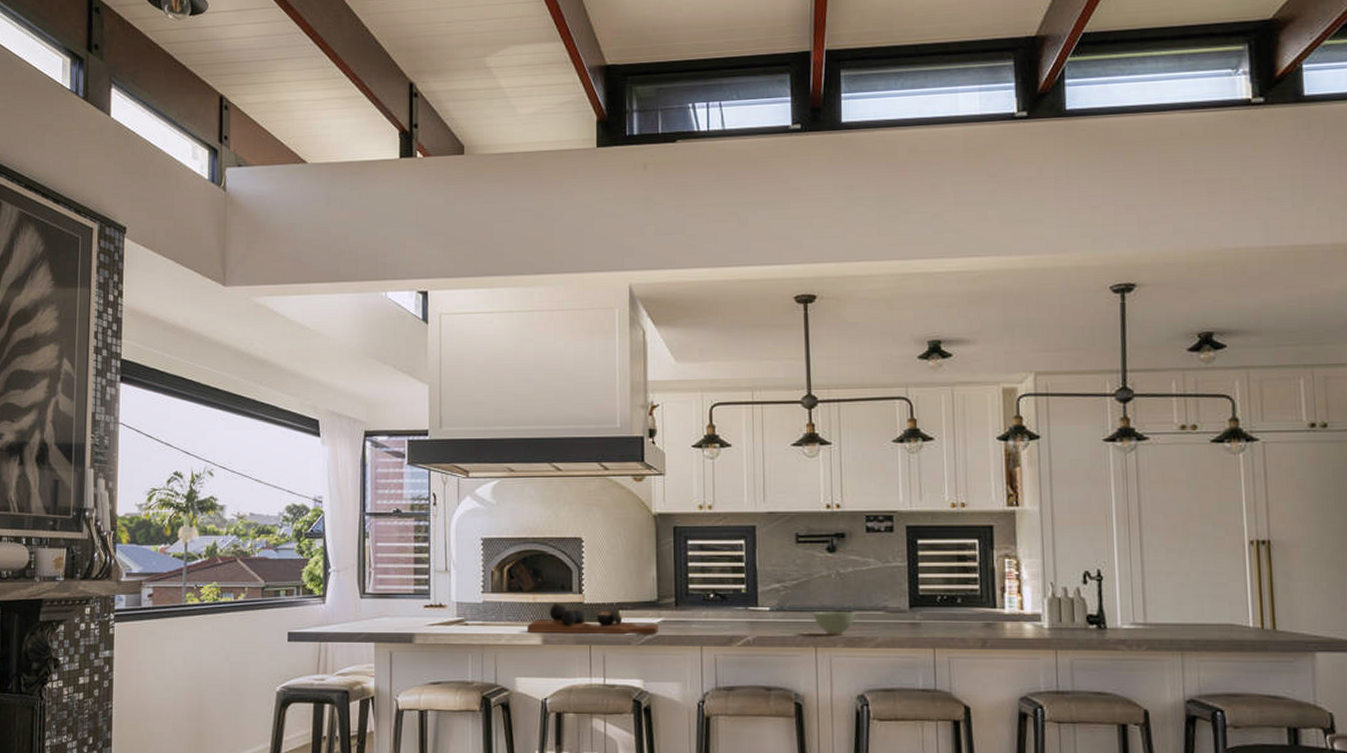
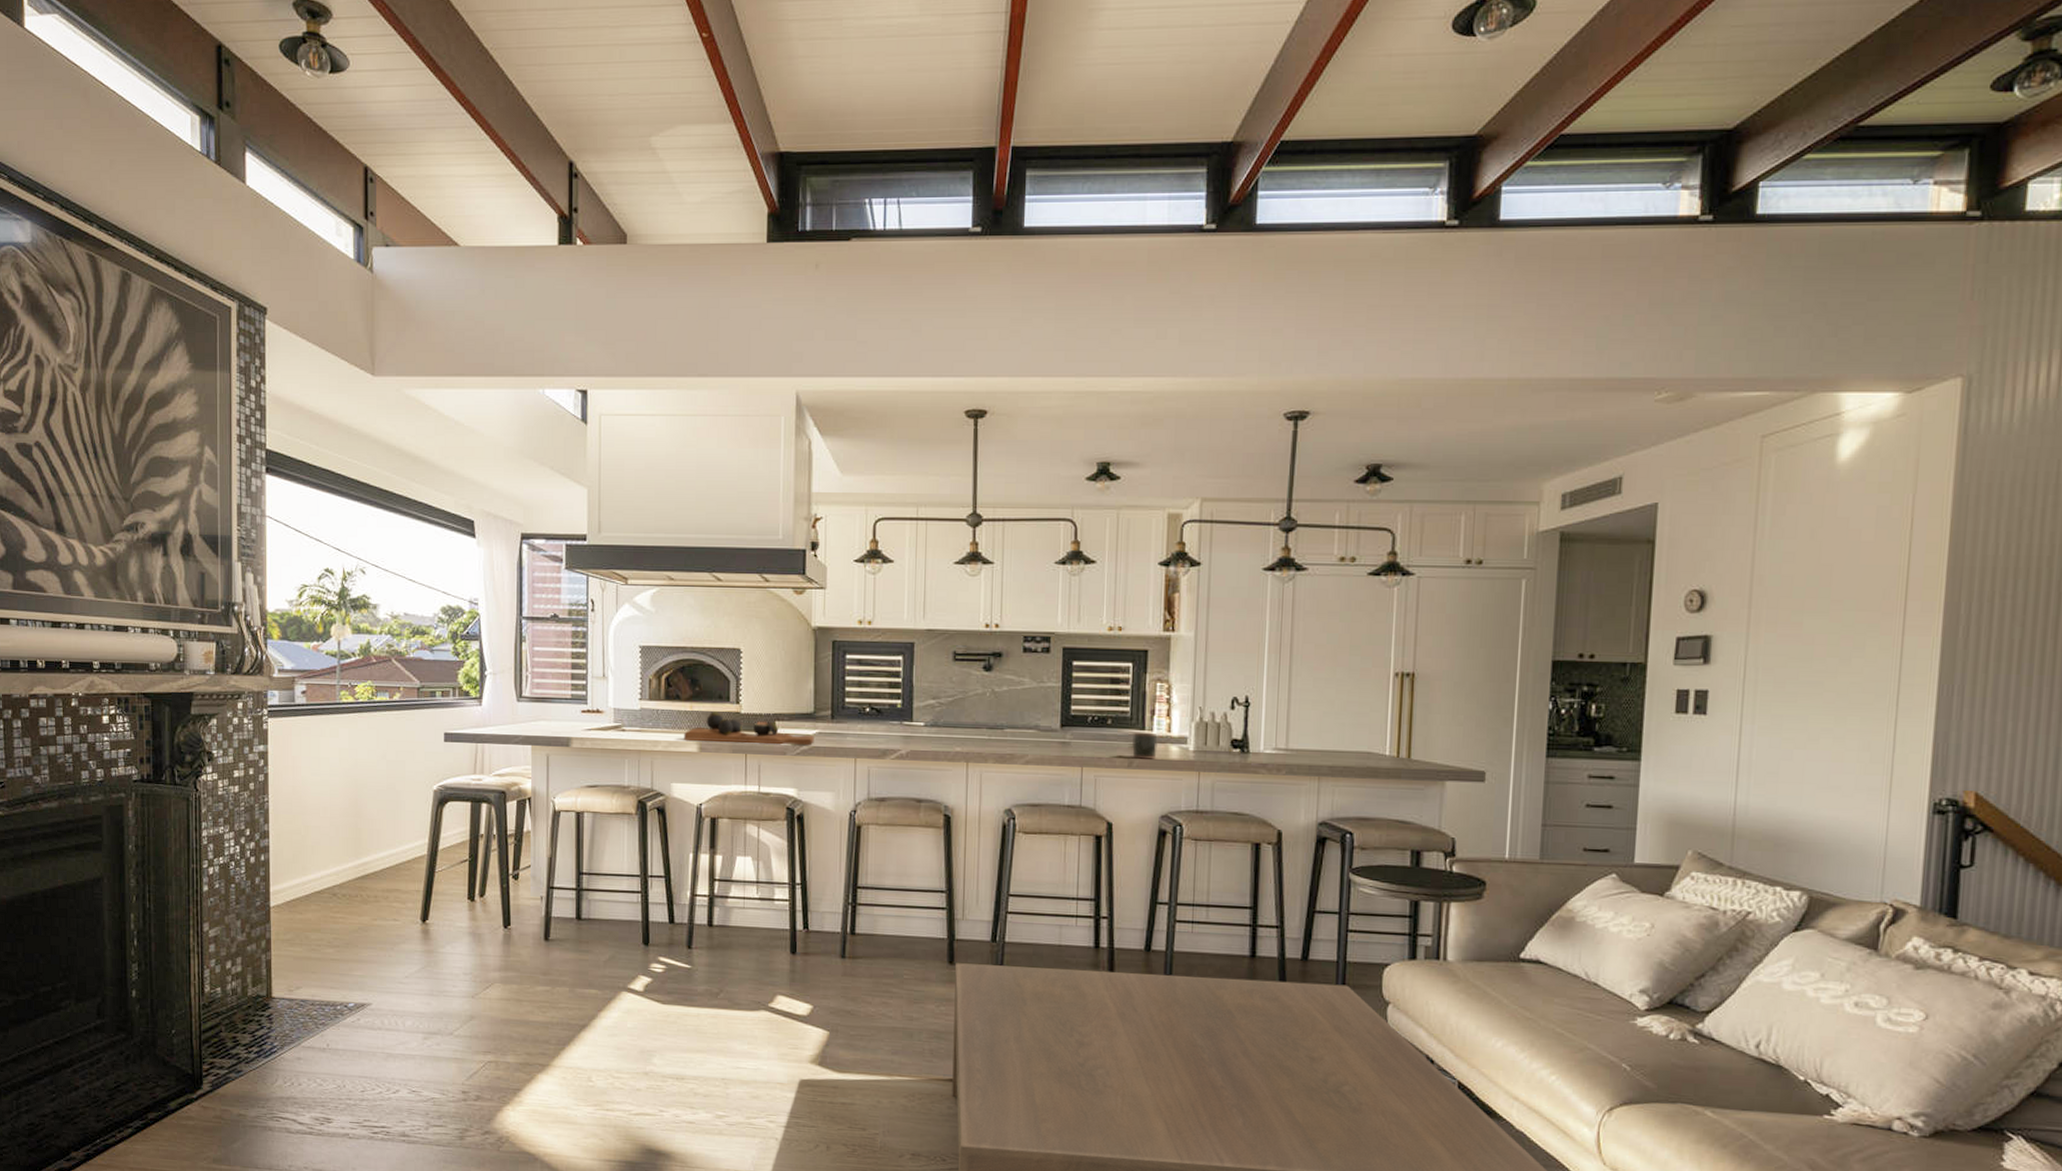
bowl: present [812,612,857,635] -> none [966,728,1009,752]
mug: none [983,610,1011,638] -> present [1131,732,1158,759]

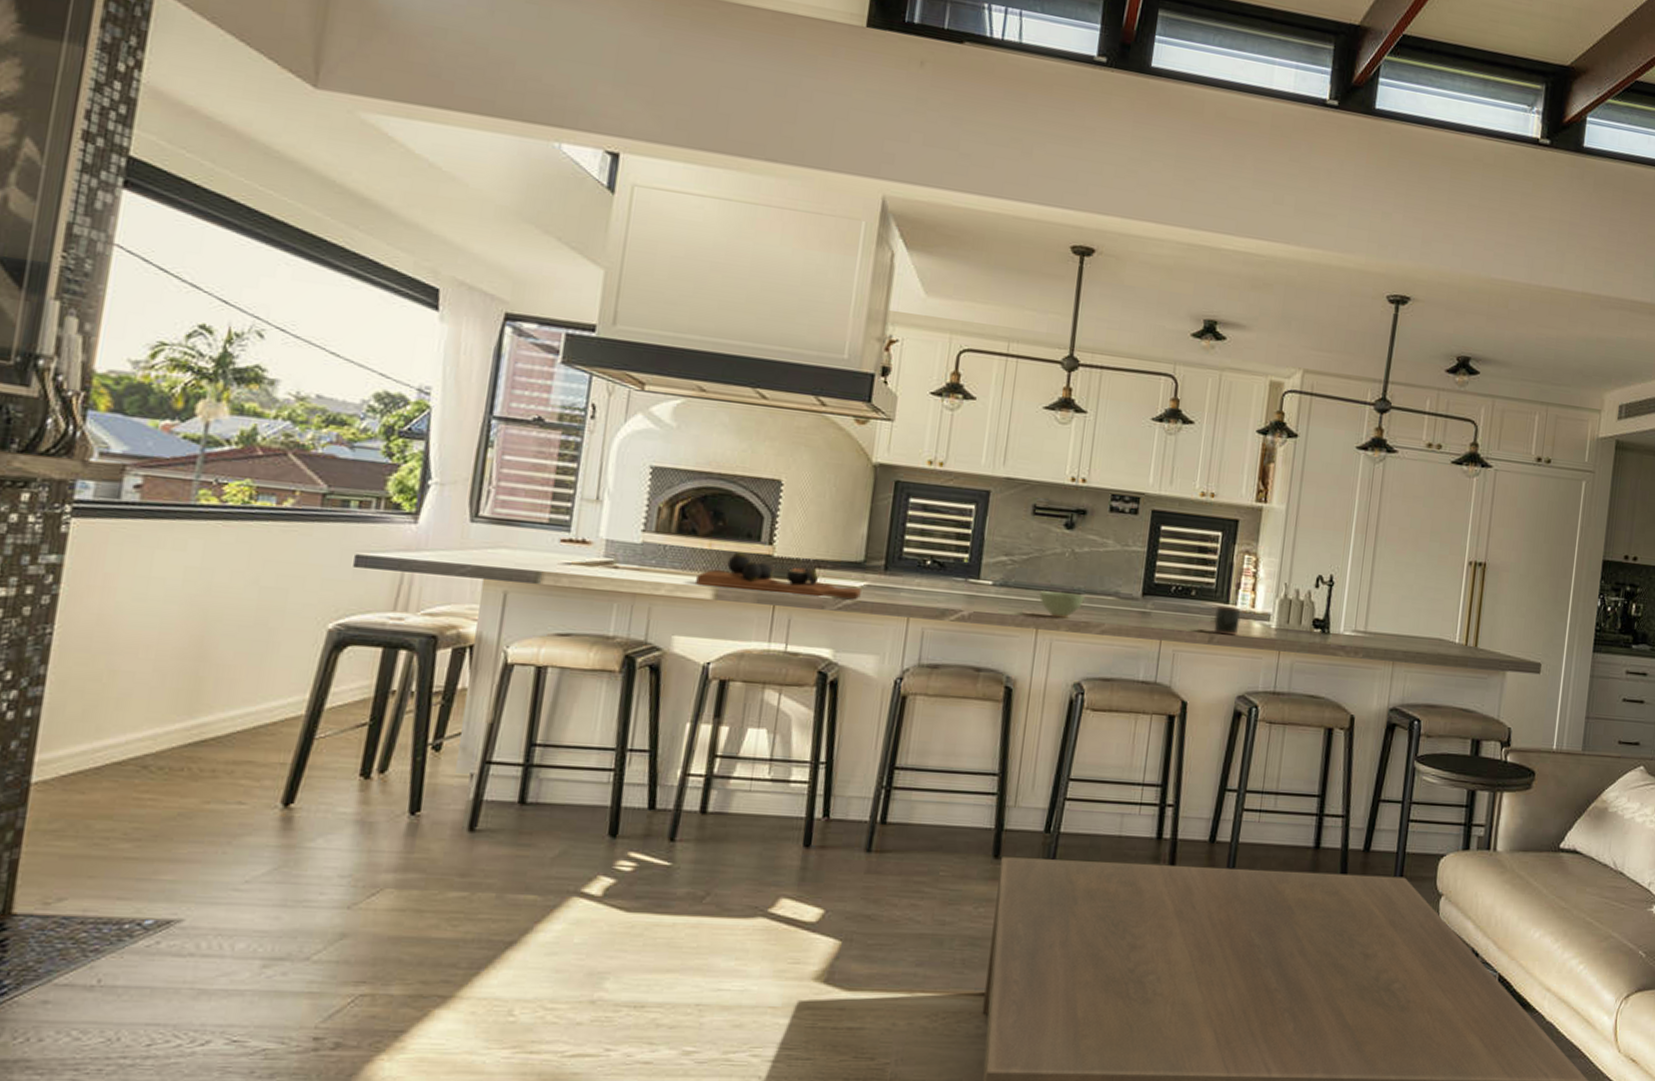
bowl: none [966,728,1009,752] -> present [1039,591,1086,619]

